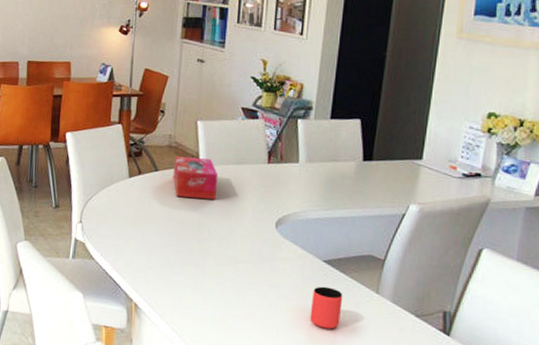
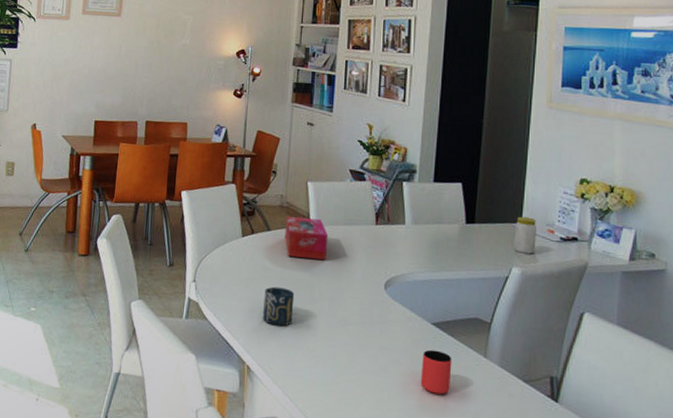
cup: none [150,226,183,265] -> present [263,286,295,327]
jar: none [412,152,439,191] -> present [514,216,537,254]

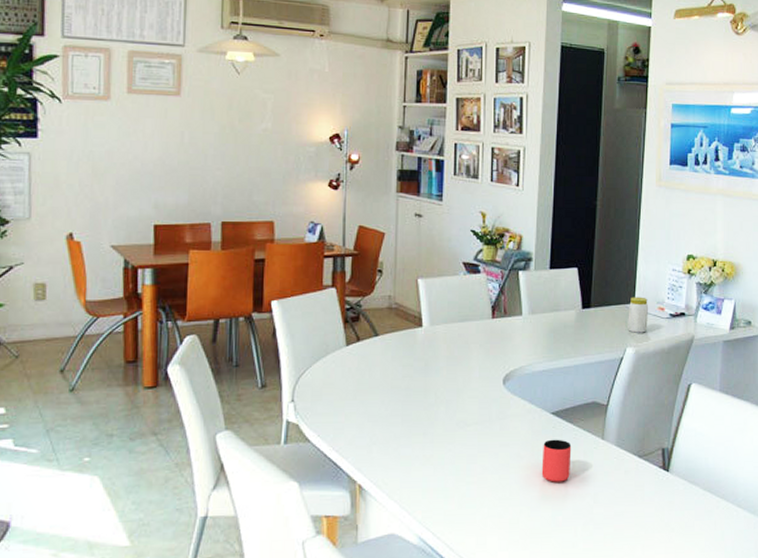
cup: present [263,286,295,327] -> none [374,396,408,438]
tissue box: present [284,216,329,260] -> none [394,319,443,361]

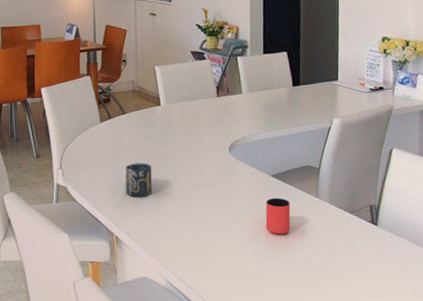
cup: none [374,396,408,438] -> present [125,163,152,197]
jar: present [628,297,649,333] -> none [332,74,351,106]

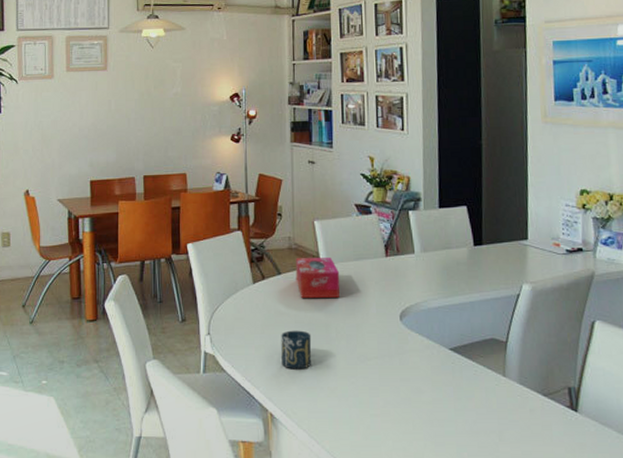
tissue box: none [138,98,178,134] -> present [295,258,340,298]
cup: present [265,197,291,235] -> none [443,375,473,418]

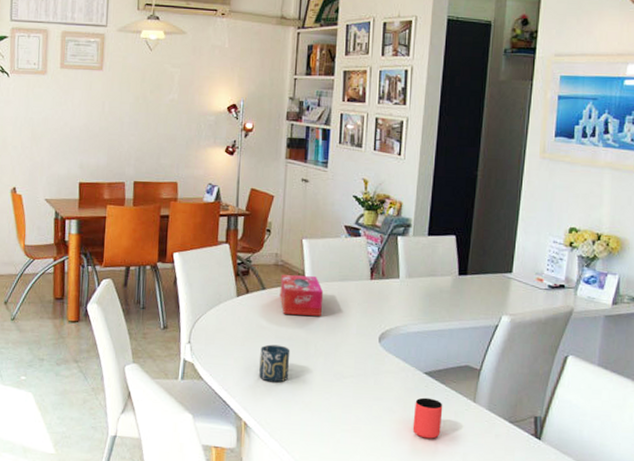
cup: none [443,375,473,418] -> present [412,397,443,439]

